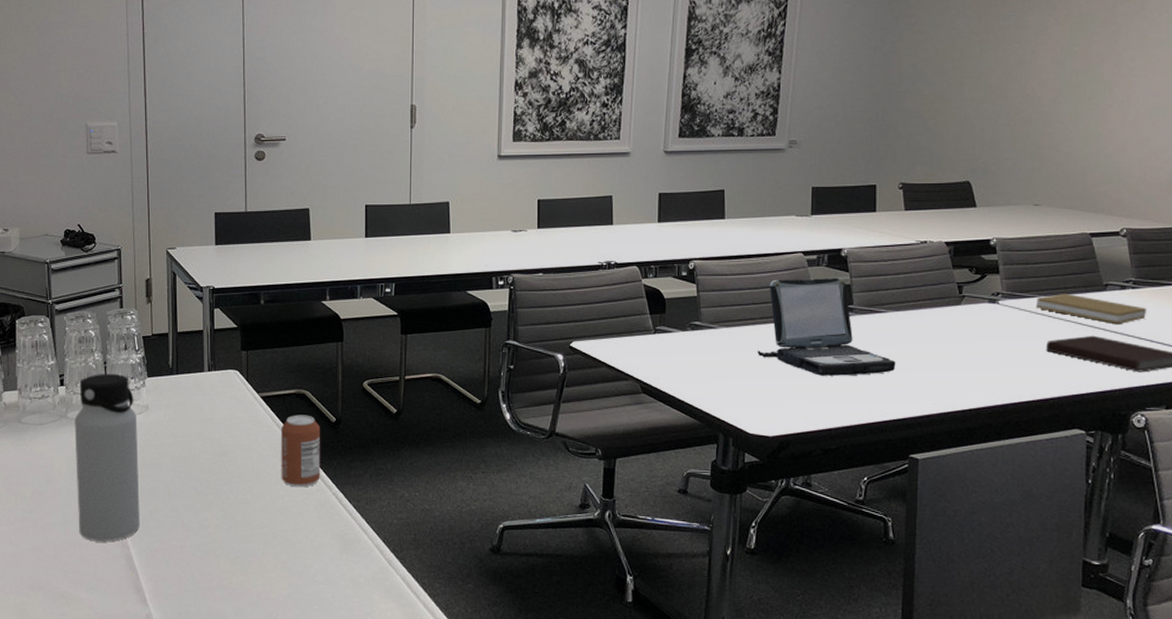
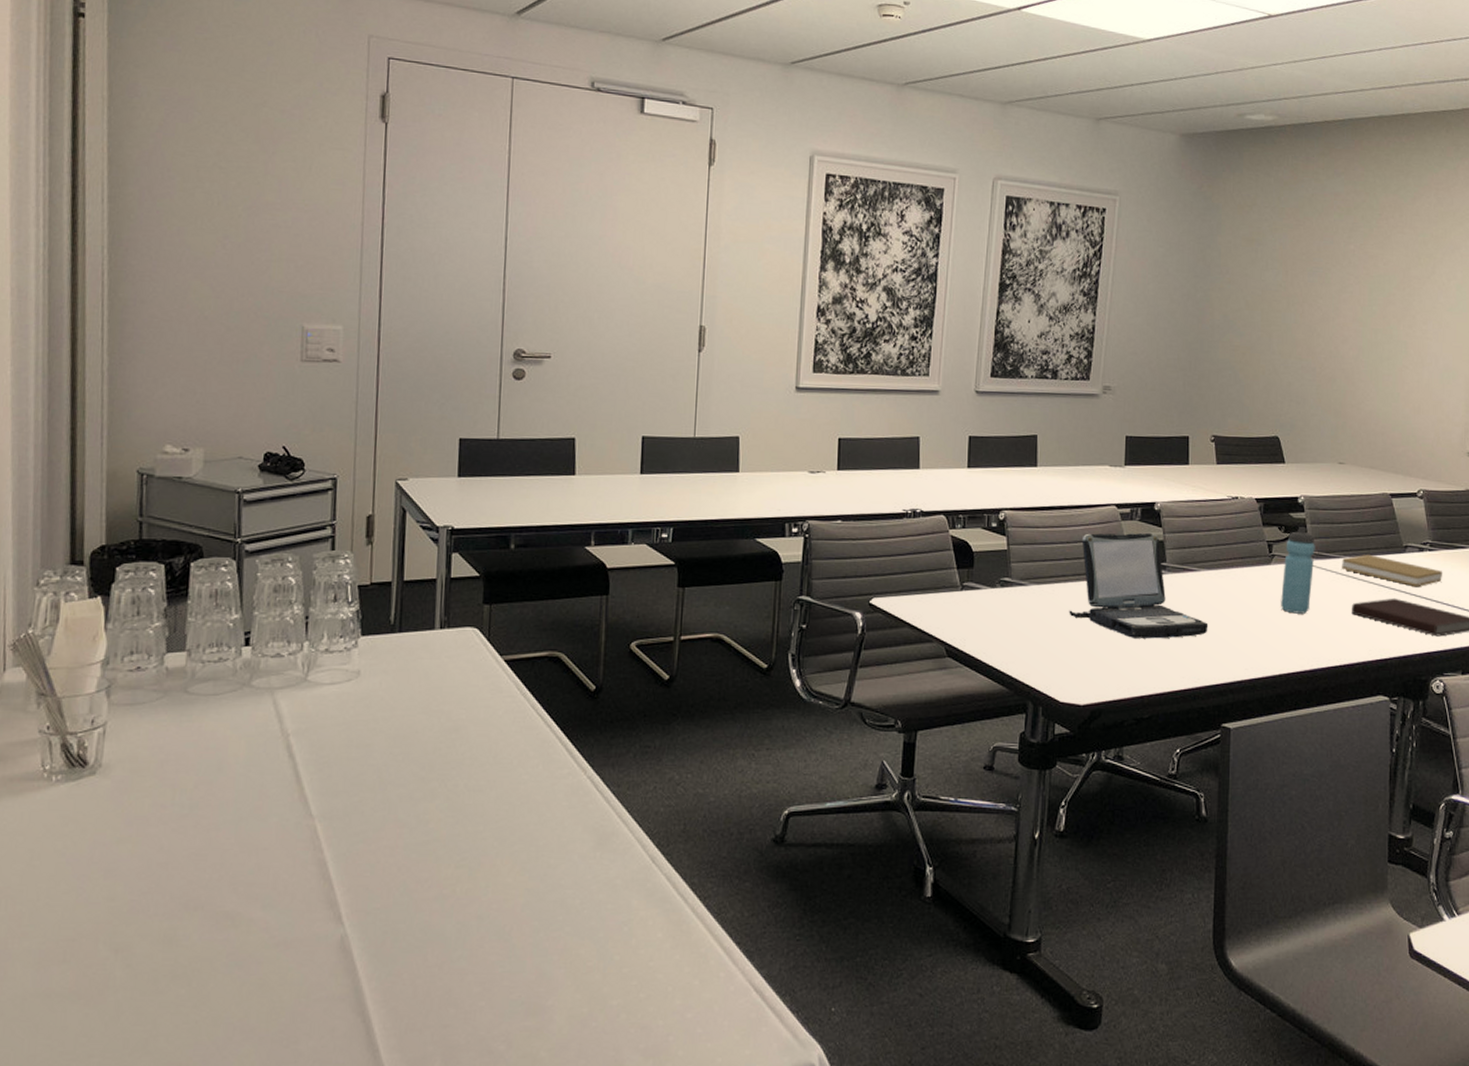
water bottle: present [75,373,140,541] -> none [256,630,345,843]
can: present [281,414,321,487] -> none [524,682,576,770]
water bottle: none [971,268,1008,352] -> present [1281,527,1315,614]

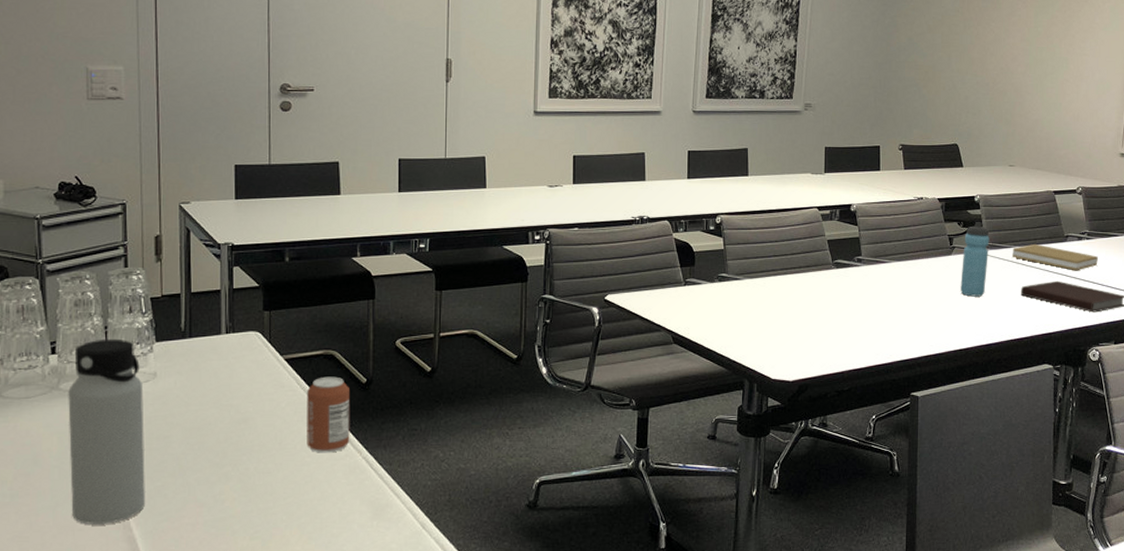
water bottle: none [256,630,345,843] -> present [68,338,145,524]
can: none [524,682,576,770] -> present [306,376,350,453]
laptop: present [1069,532,1209,639] -> none [778,230,899,322]

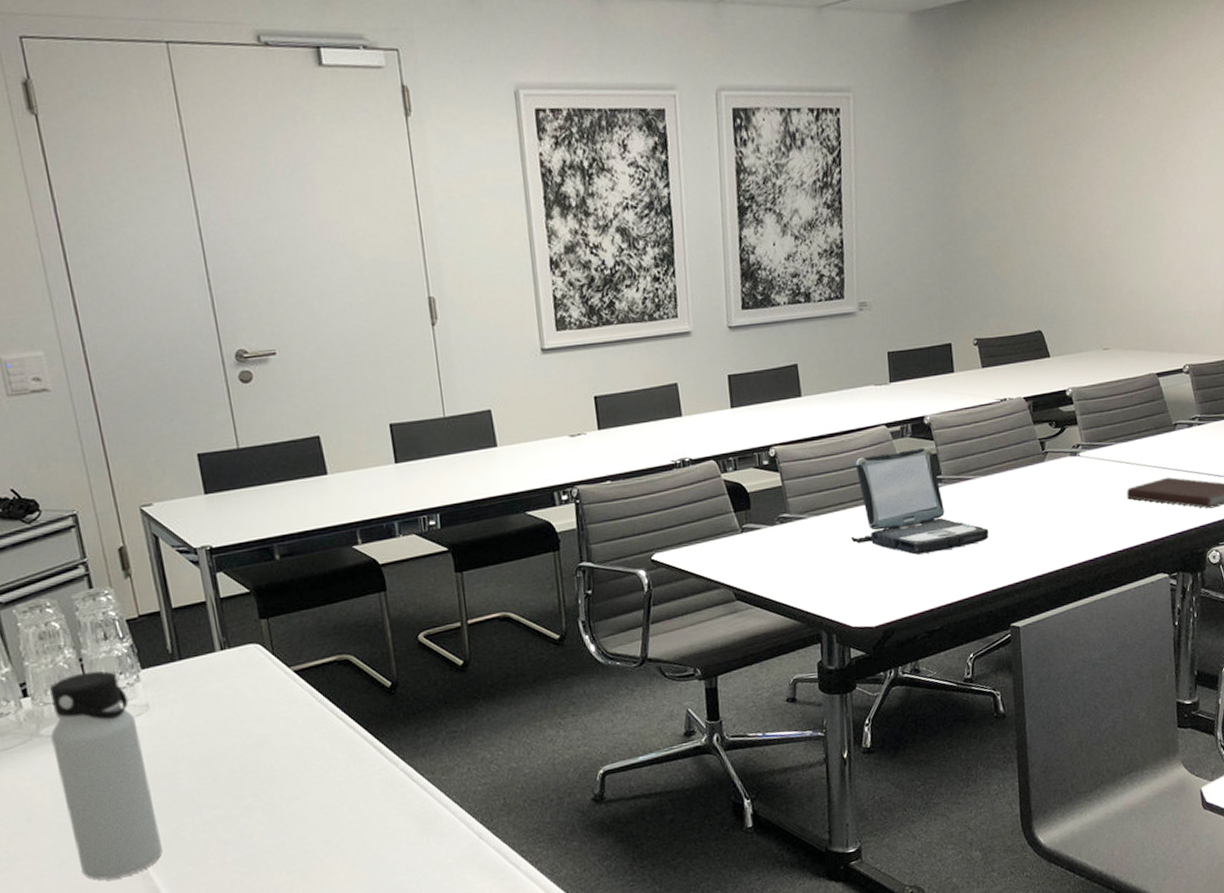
can: present [306,376,350,453] -> none [325,683,383,771]
laptop: none [778,230,899,322] -> present [851,447,989,555]
water bottle: present [960,222,990,297] -> none [1057,419,1087,507]
book: present [1012,243,1098,271] -> none [1114,437,1212,464]

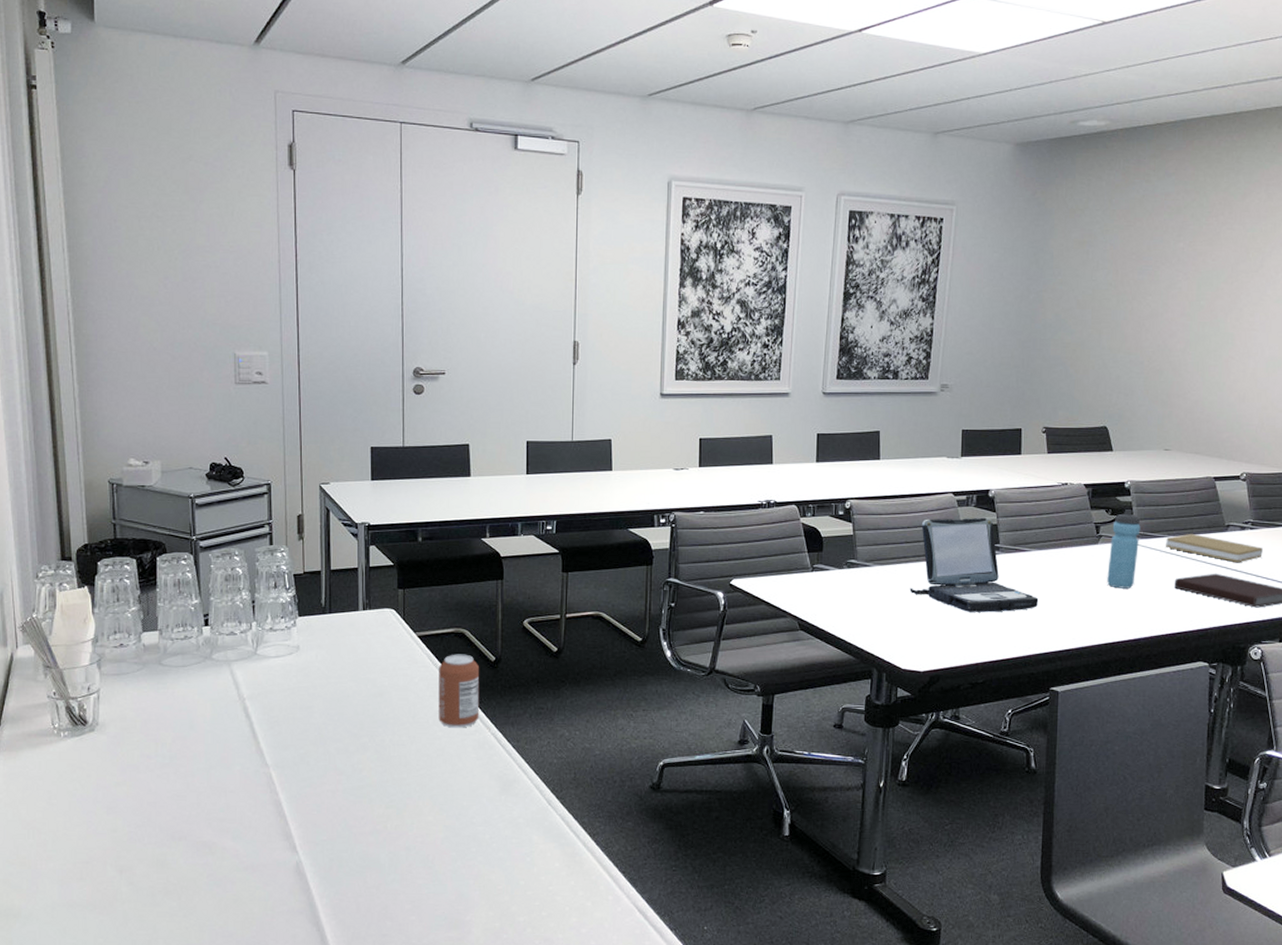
water bottle: present [49,670,163,880] -> none [220,612,290,787]
can: none [325,683,383,771] -> present [438,654,480,728]
water bottle: none [1057,419,1087,507] -> present [1107,509,1141,589]
book: none [1114,437,1212,464] -> present [1166,533,1263,563]

